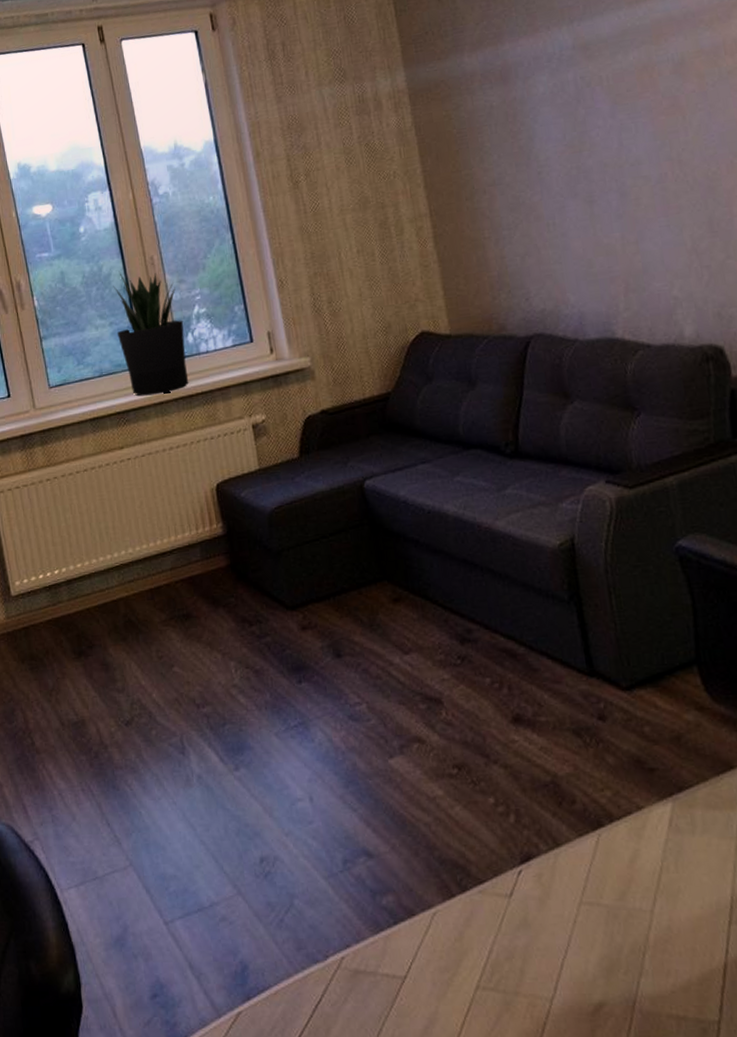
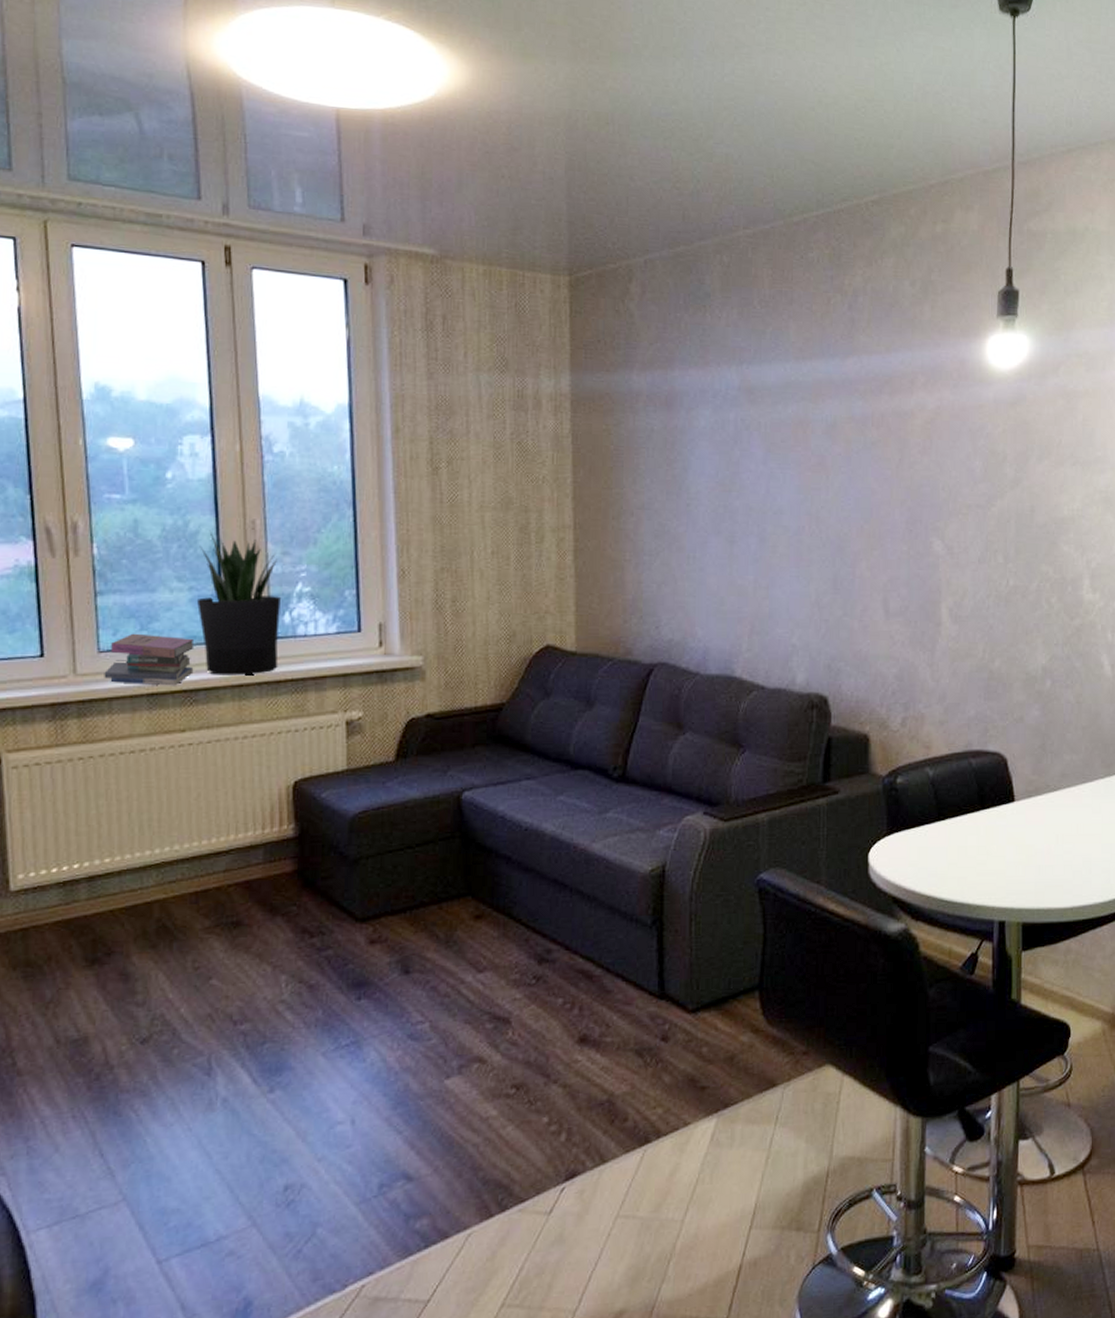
books: none [55,366,123,413] -> present [104,633,195,686]

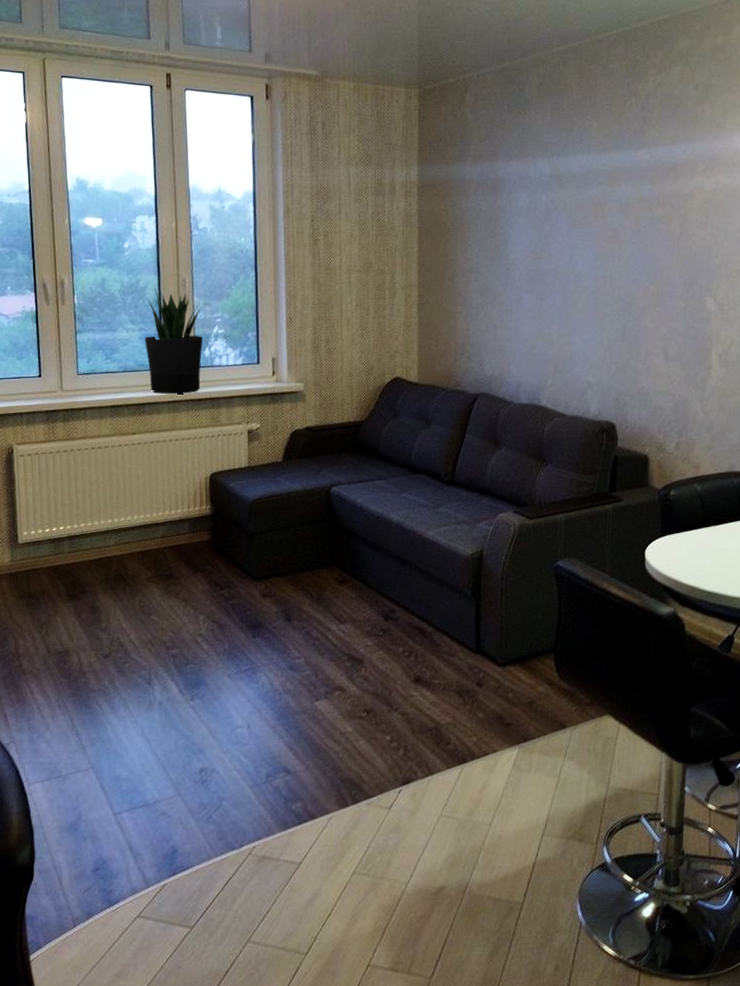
books: present [104,633,195,686] -> none [81,361,143,401]

